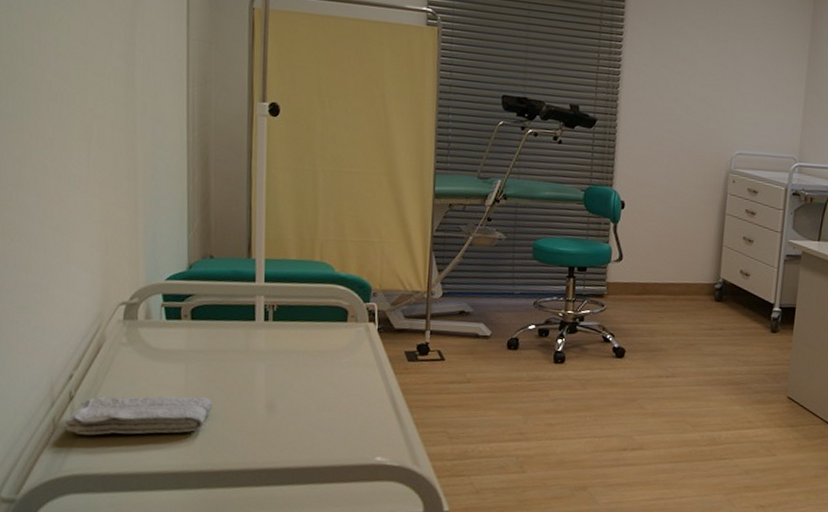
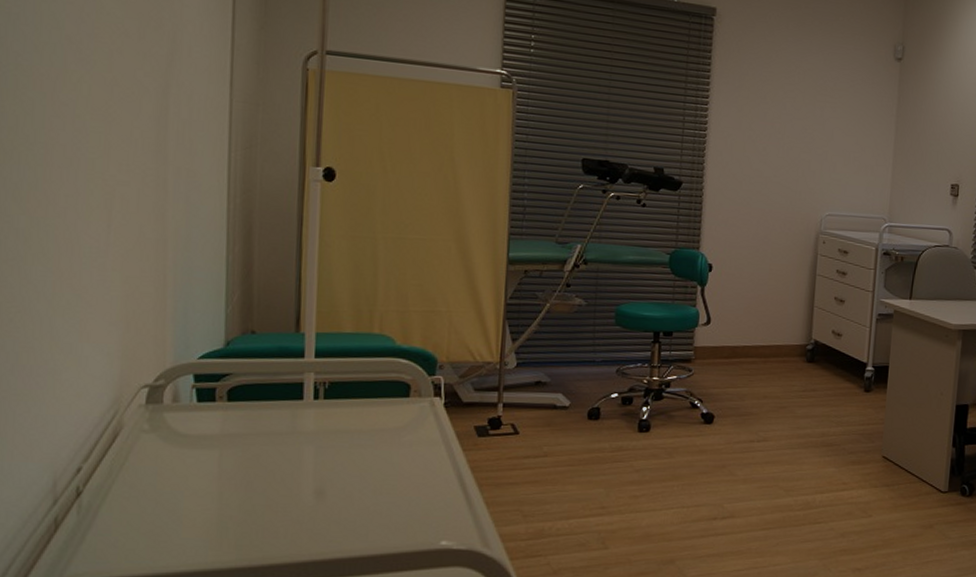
washcloth: present [66,396,213,436] -> none [71,486,251,535]

